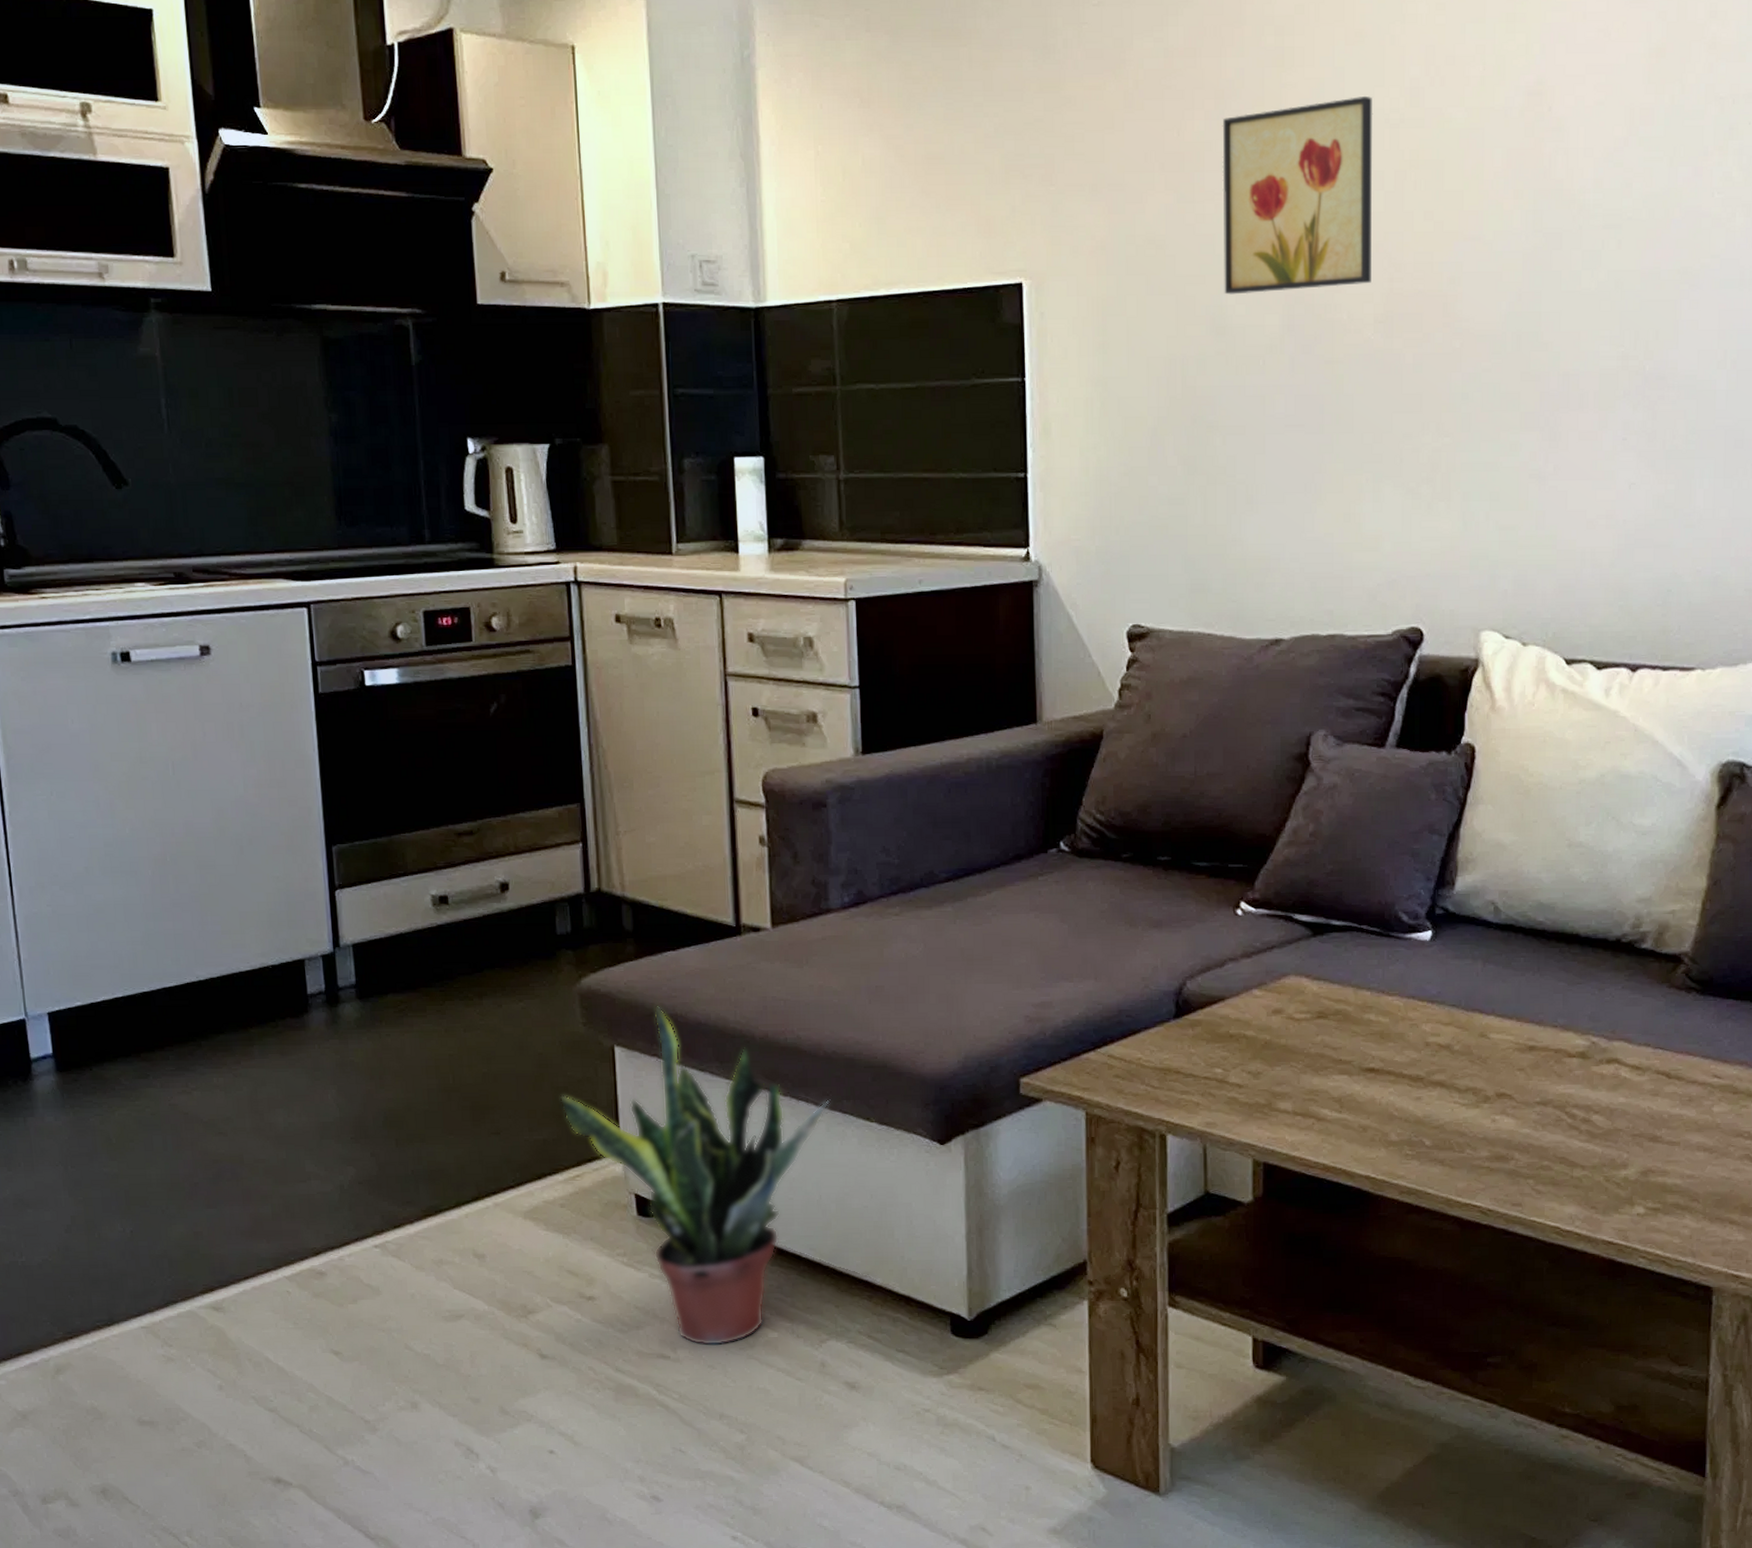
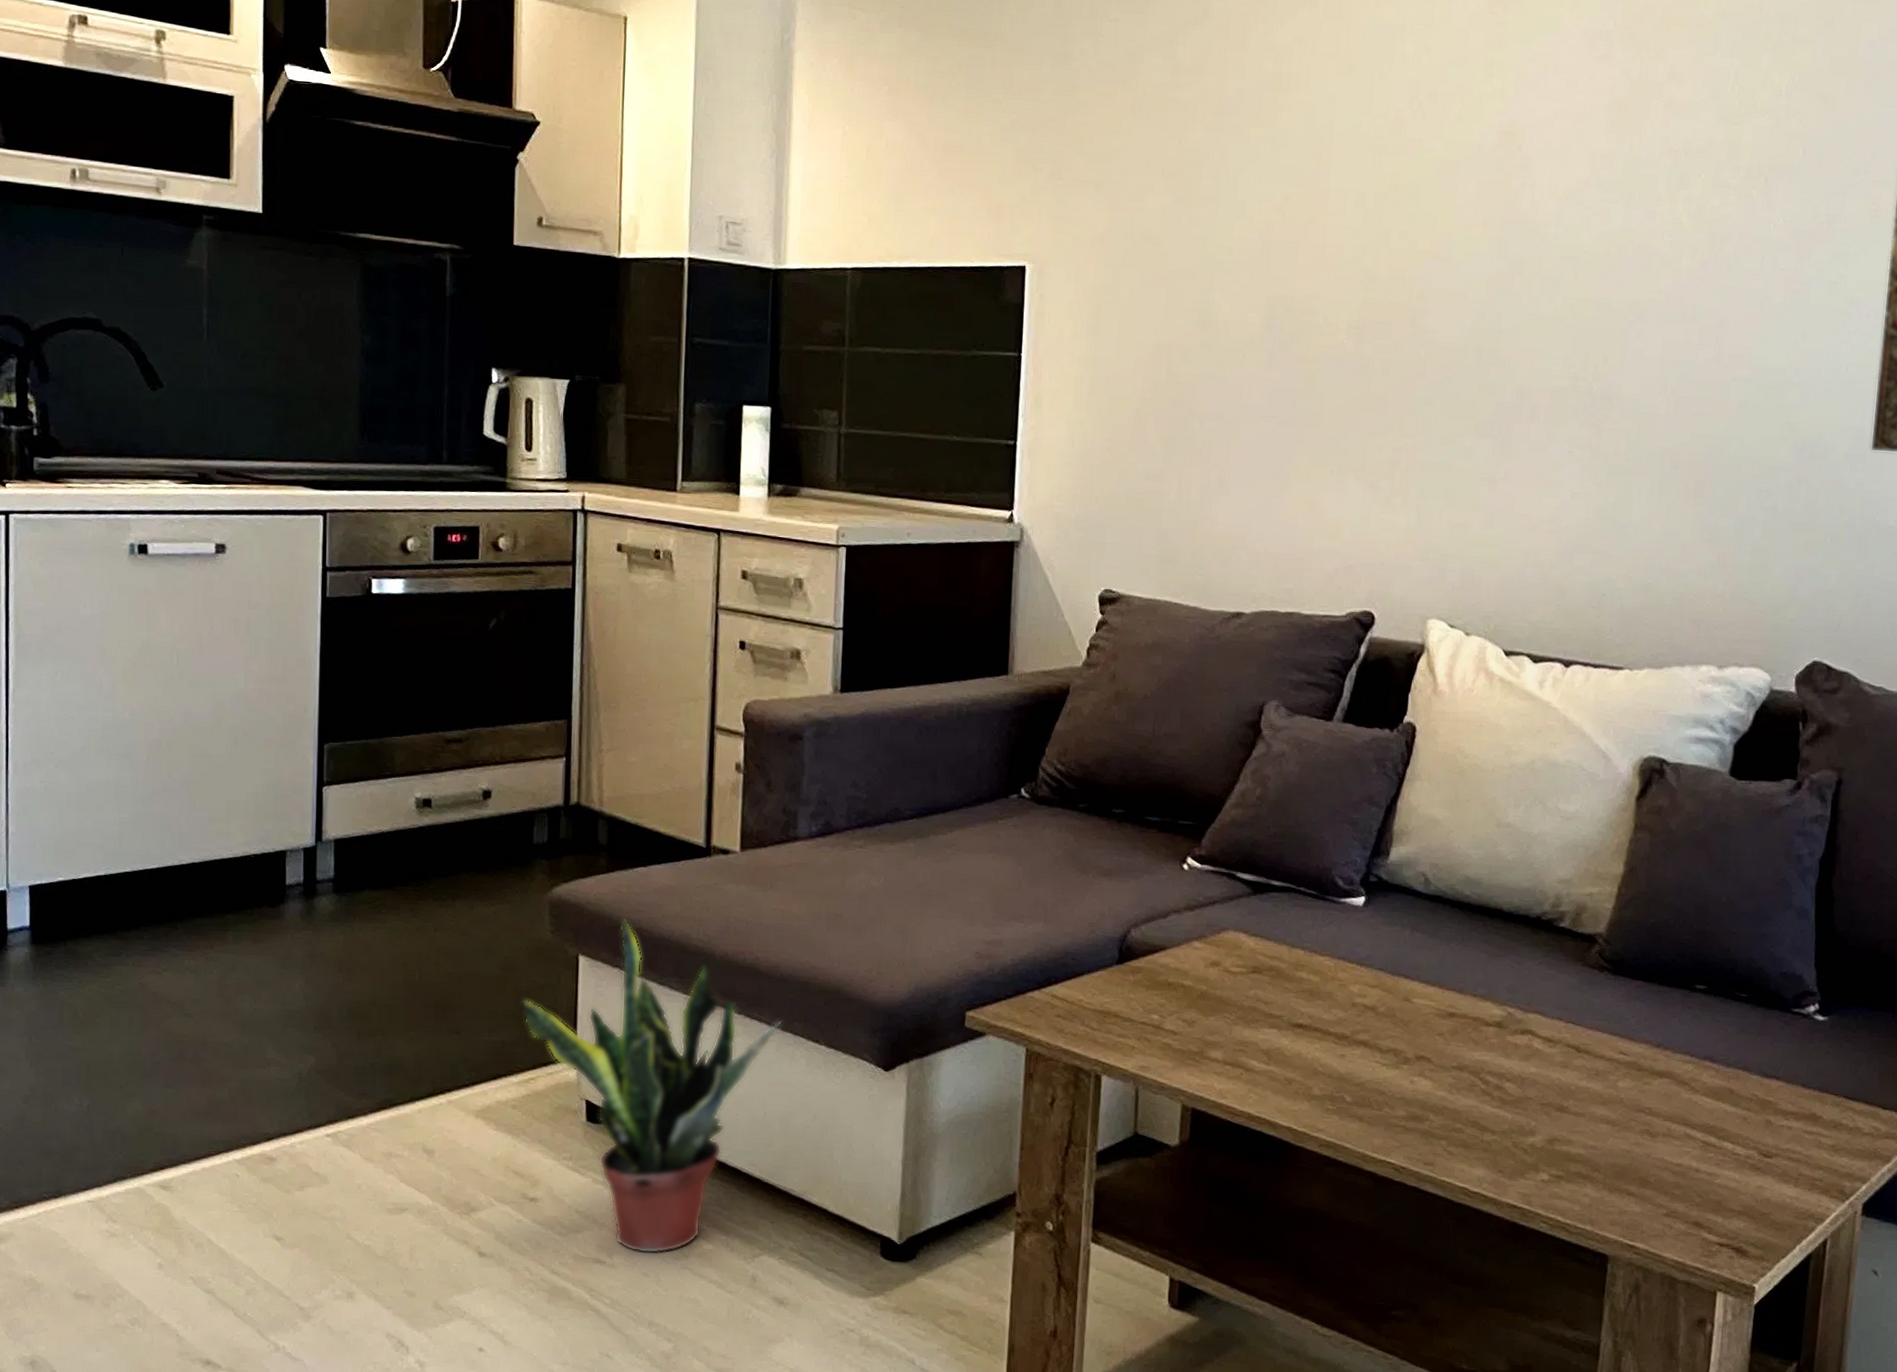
wall art: present [1222,96,1373,295] -> none [1211,122,1359,293]

